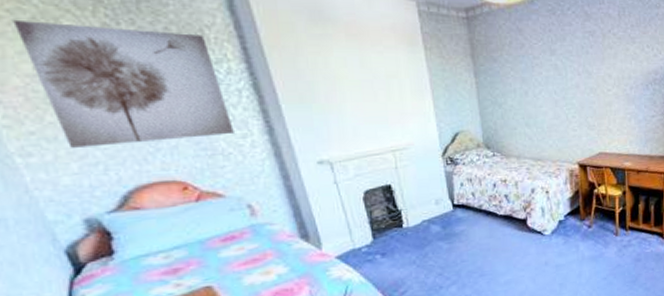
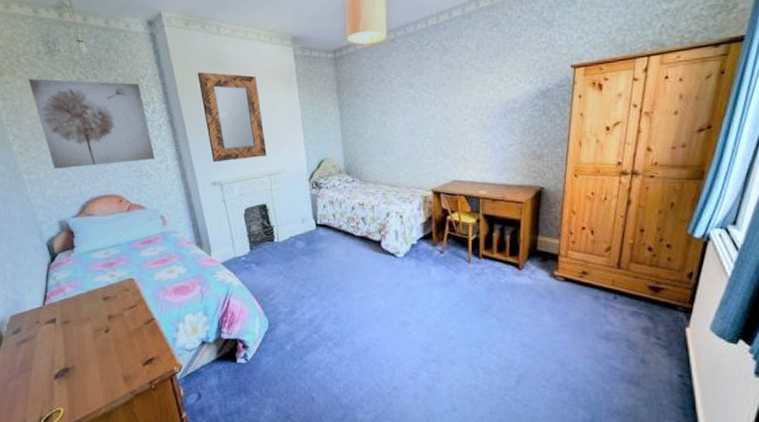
home mirror: none [291,24,389,137] -> present [198,72,267,163]

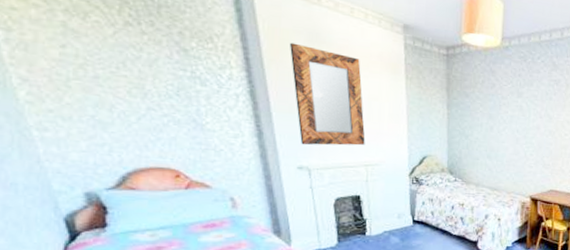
wall art: present [28,78,155,169] -> none [48,9,228,133]

